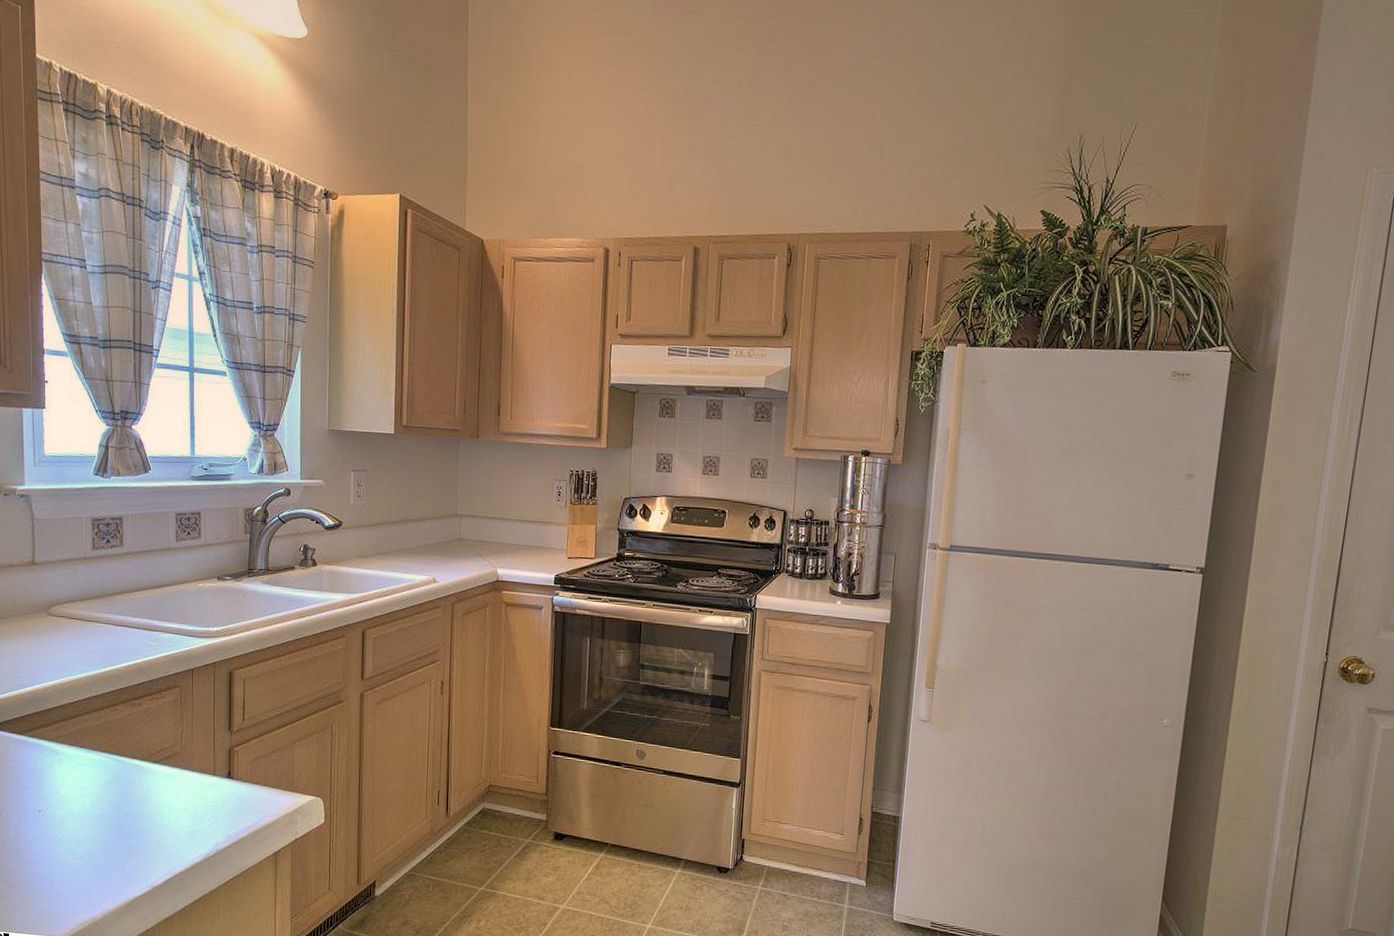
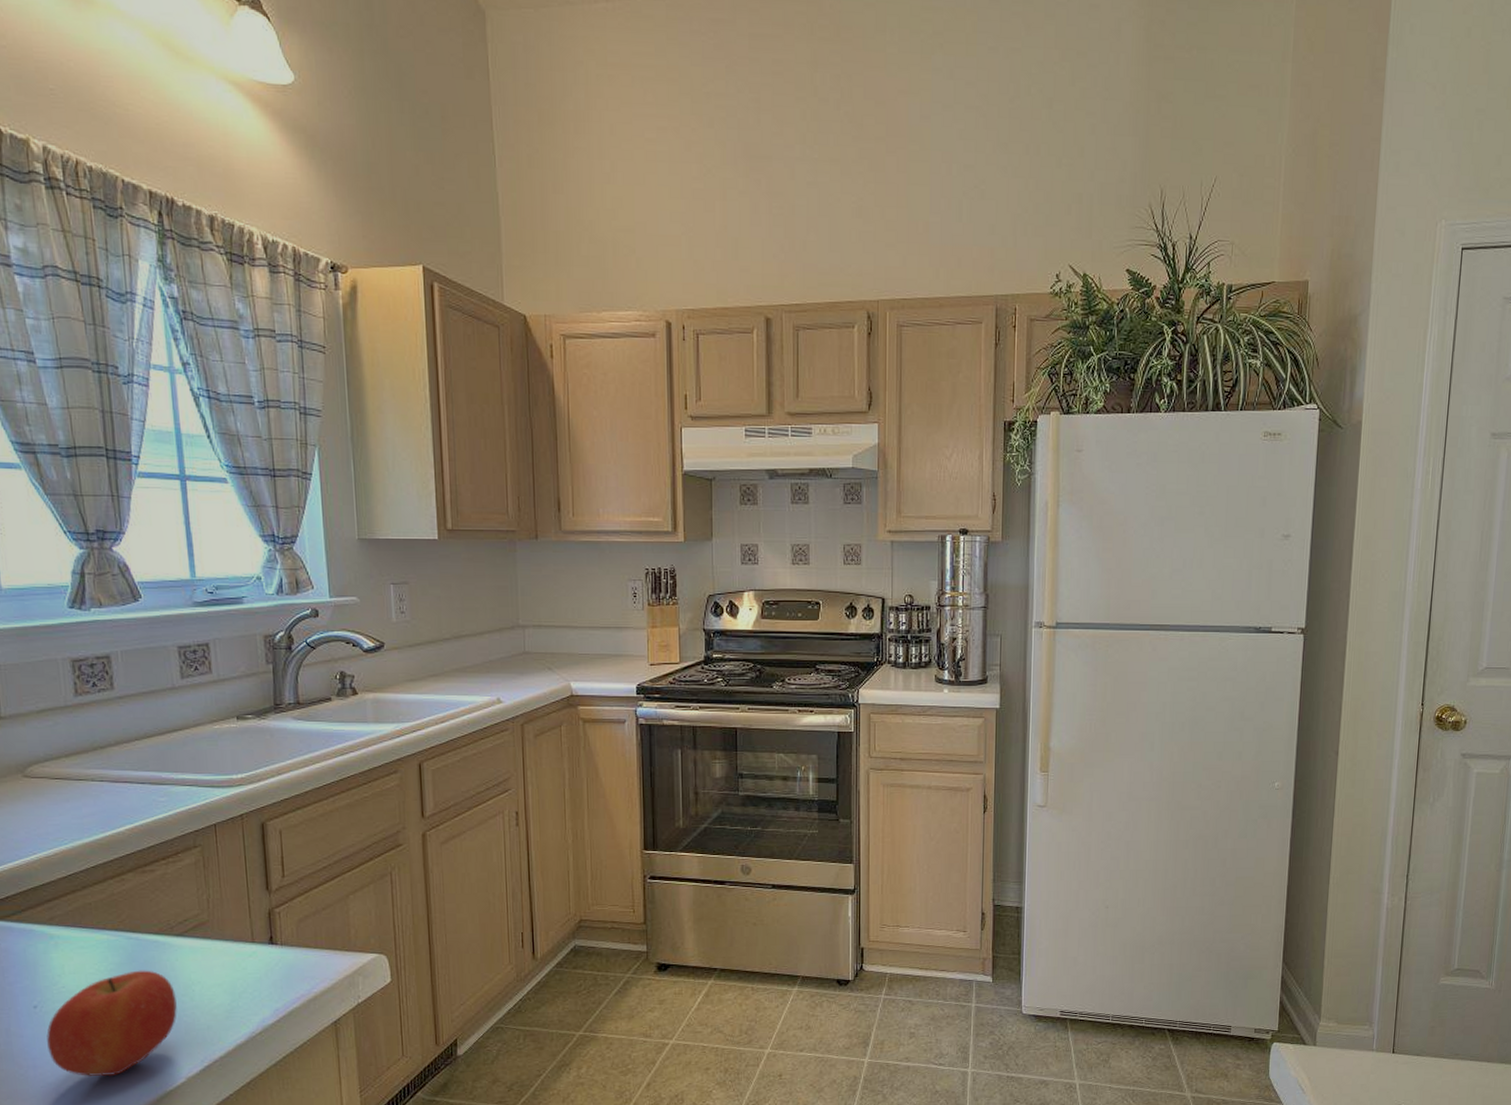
apple: none [46,789,149,878] -> present [46,970,177,1077]

